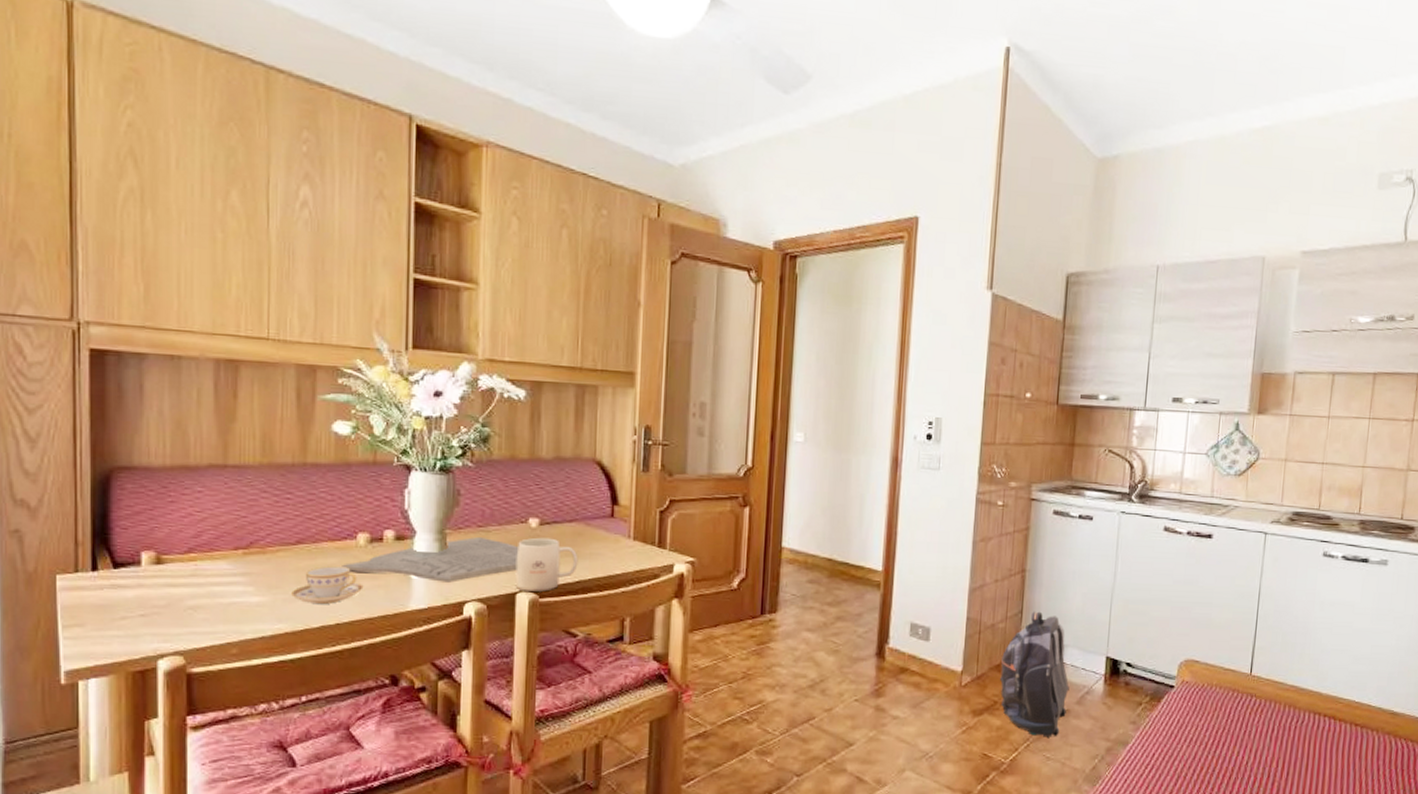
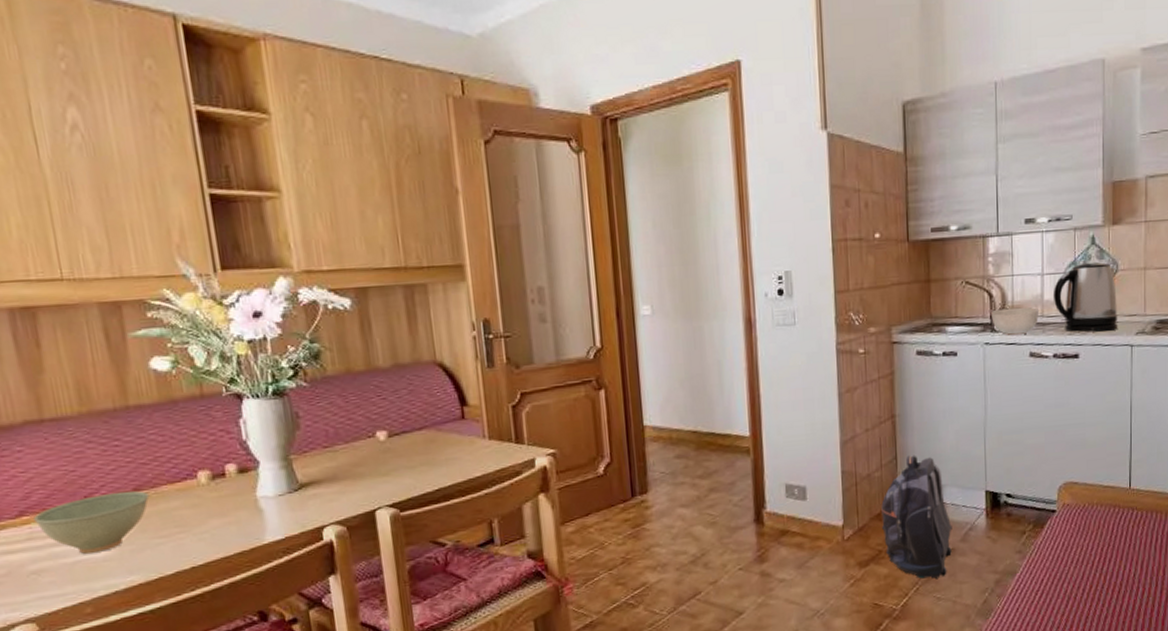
bowl: none [201,542,310,597] -> present [33,491,150,554]
teacup: present [291,566,364,605] -> none [138,508,214,551]
newspaper: present [342,536,519,583] -> none [186,457,372,512]
mug: present [515,537,579,592] -> none [368,449,435,507]
bowl: none [1130,480,1178,509] -> present [991,307,1040,336]
kettle: none [1192,446,1257,516] -> present [1053,261,1118,333]

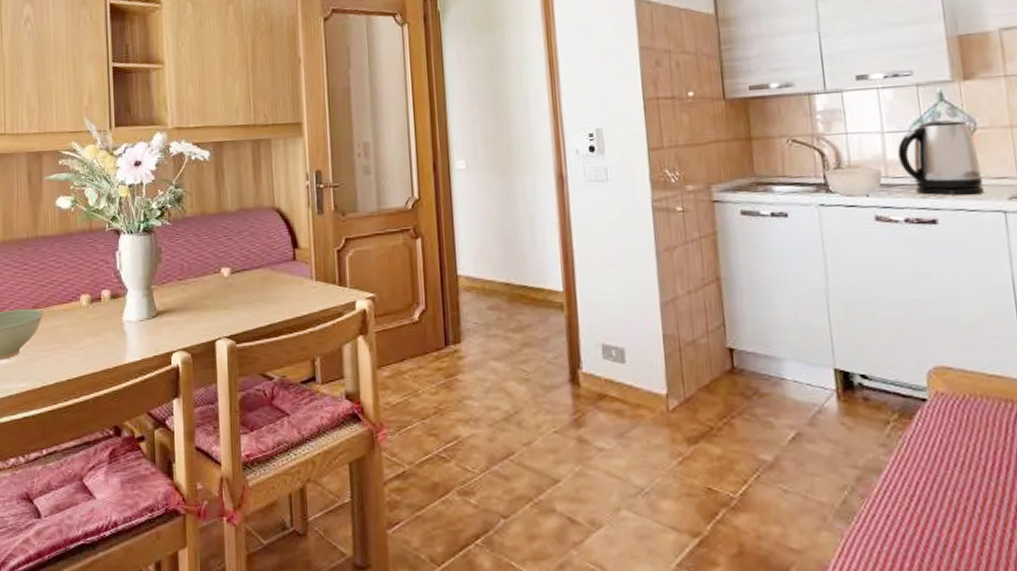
backpack: present [881,455,952,579] -> none [710,322,798,466]

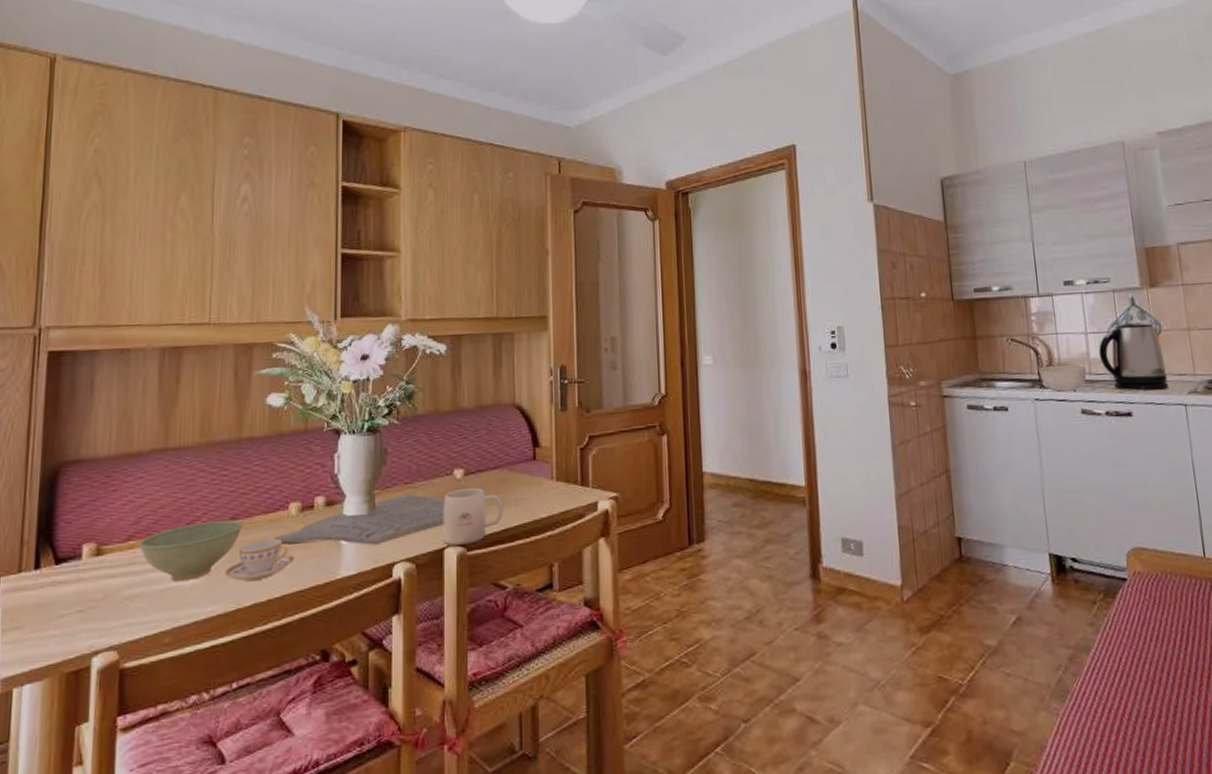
teacup: none [31,327,88,363] -> present [225,539,295,581]
newspaper: none [69,289,215,335] -> present [274,493,446,545]
mug: none [213,285,268,338] -> present [443,487,504,546]

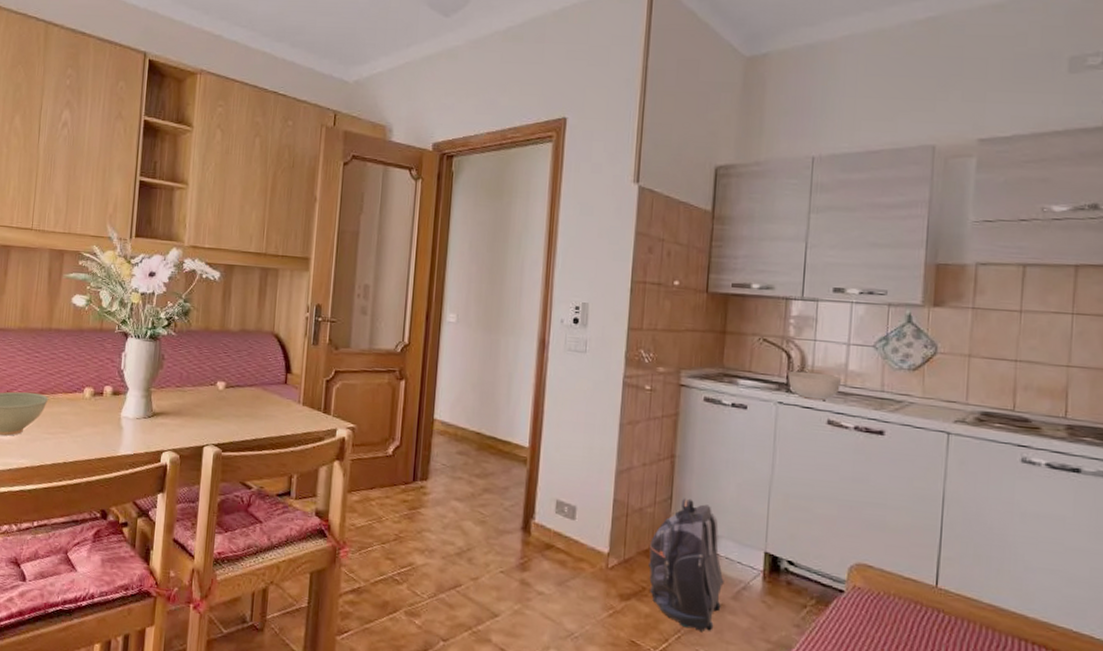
teacup: present [225,539,295,581] -> none [33,413,86,446]
newspaper: present [274,493,446,545] -> none [71,395,208,434]
mug: present [443,487,504,546] -> none [203,398,256,447]
backpack: none [940,512,1019,651] -> present [649,498,724,632]
kettle: present [1098,322,1169,391] -> none [858,339,934,414]

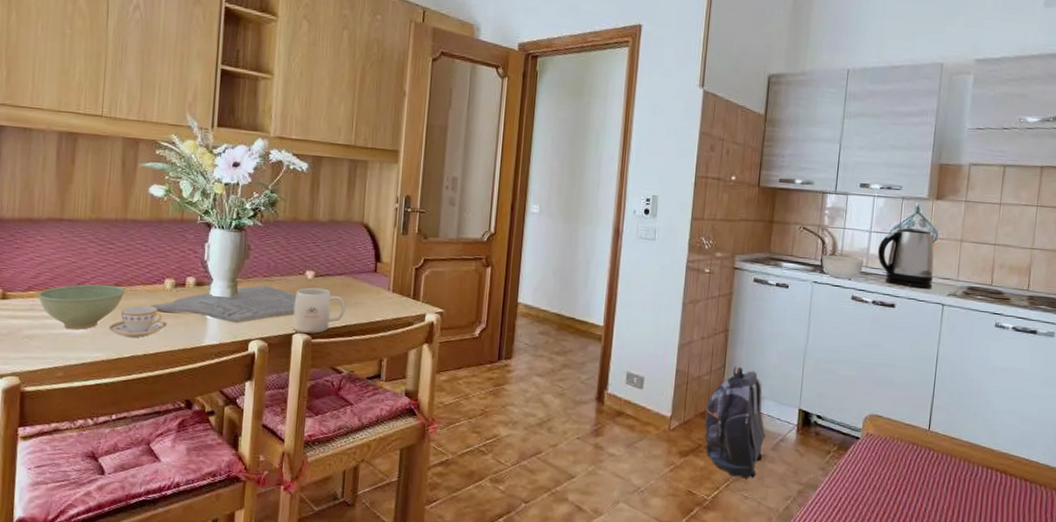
teacup: none [33,413,86,446] -> present [109,305,168,338]
newspaper: none [71,395,208,434] -> present [151,285,297,323]
mug: none [203,398,256,447] -> present [292,287,346,334]
kettle: none [858,339,934,414] -> present [877,227,935,289]

